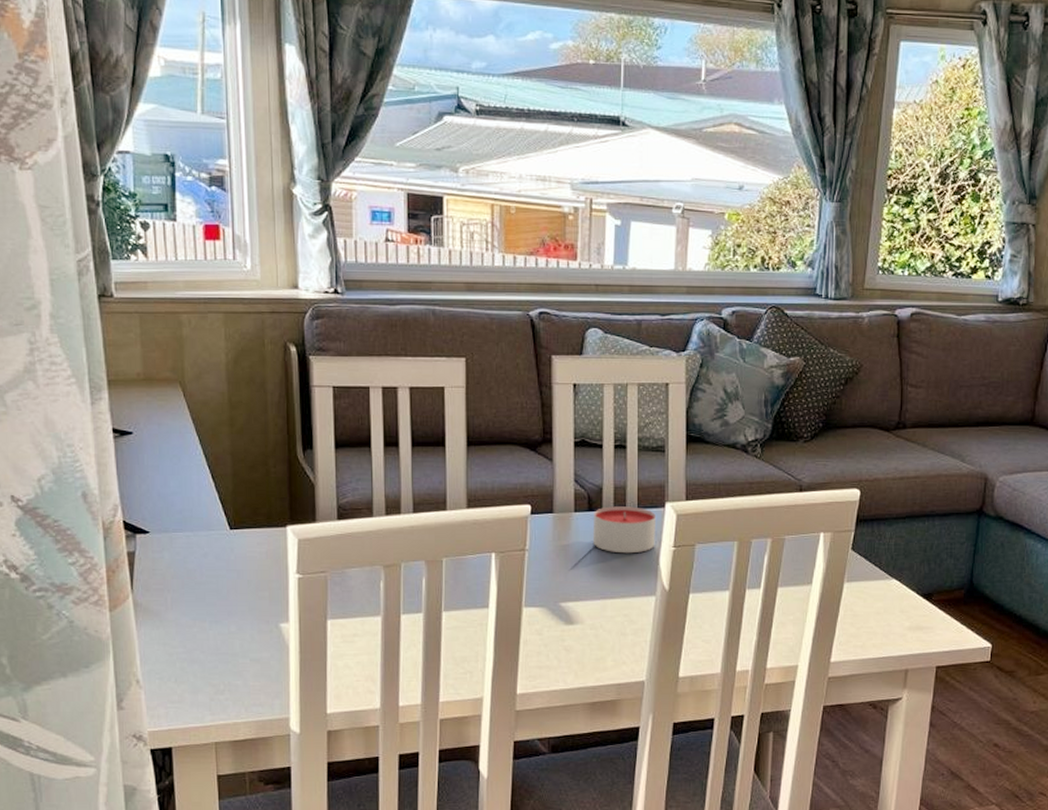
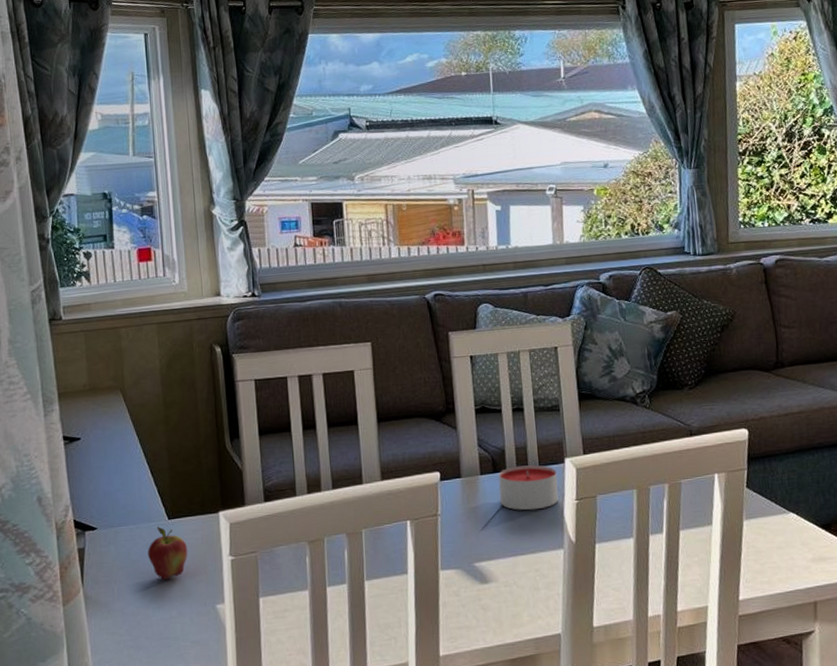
fruit: none [206,536,251,592] -> present [148,526,188,580]

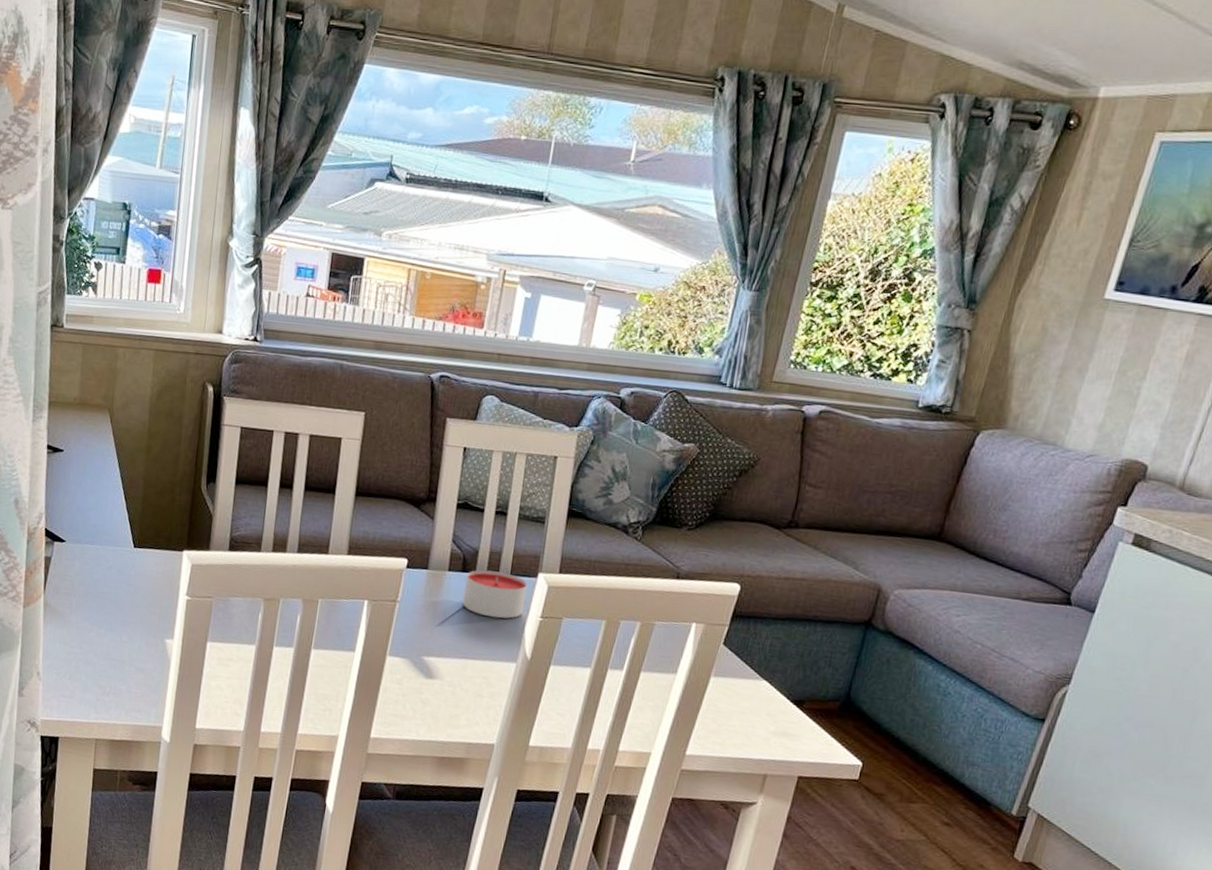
fruit: present [148,526,188,580] -> none [109,552,148,604]

